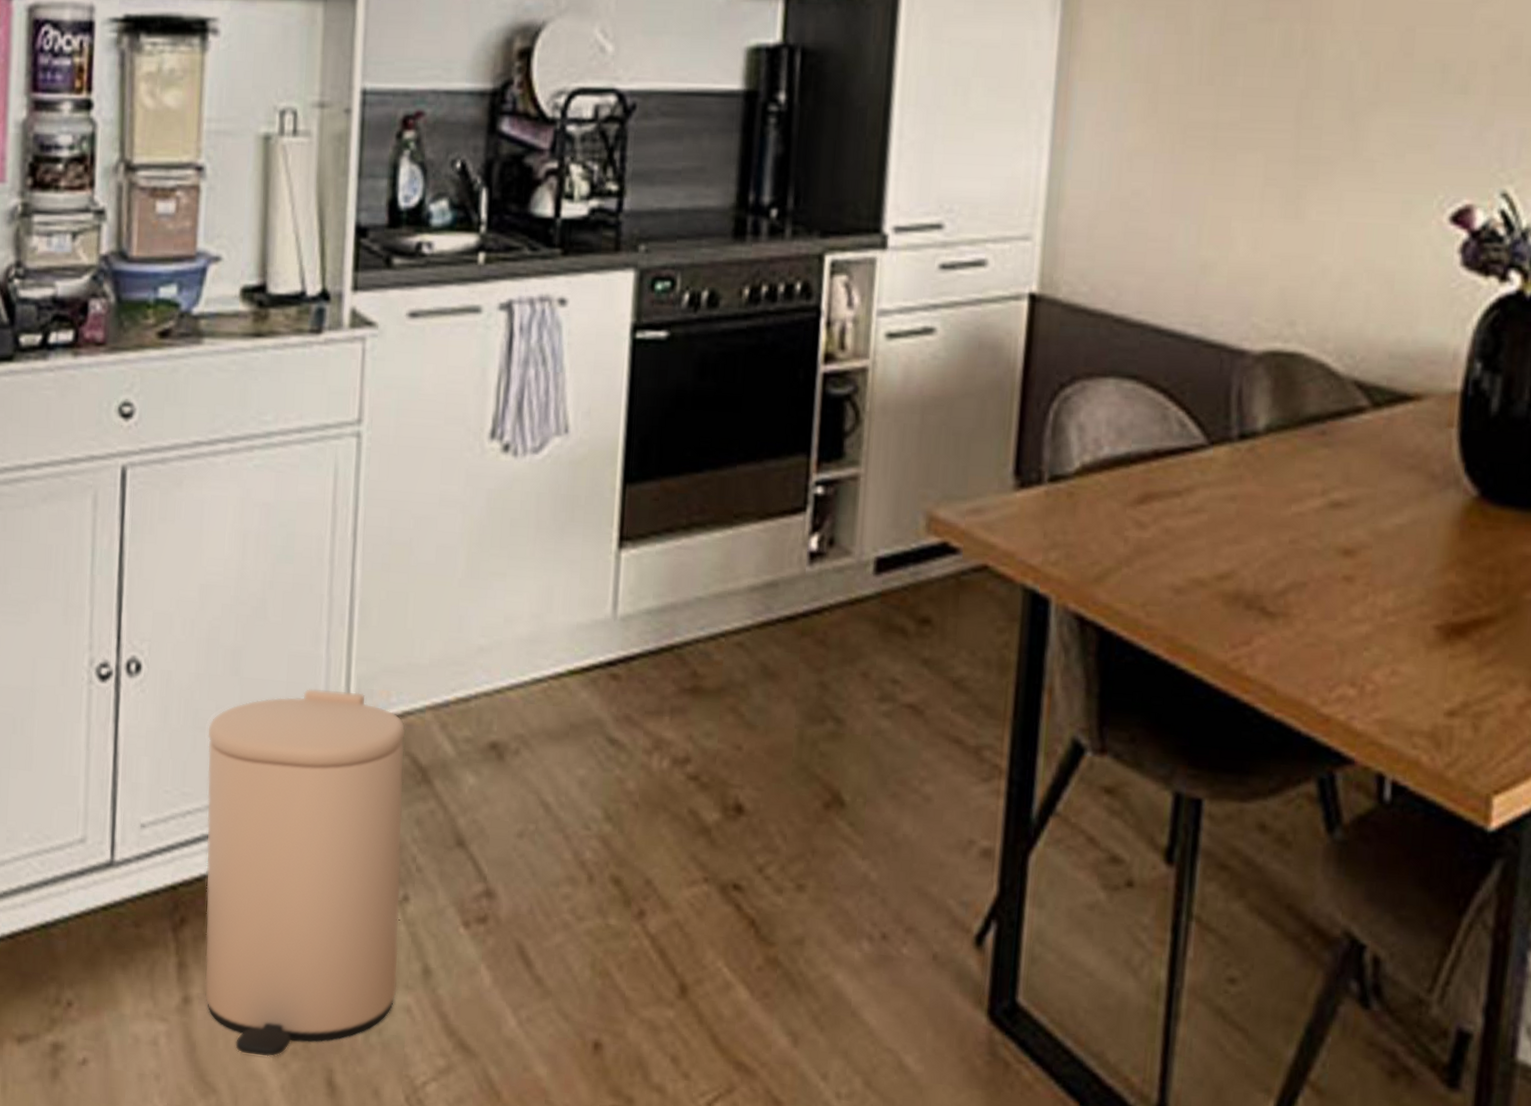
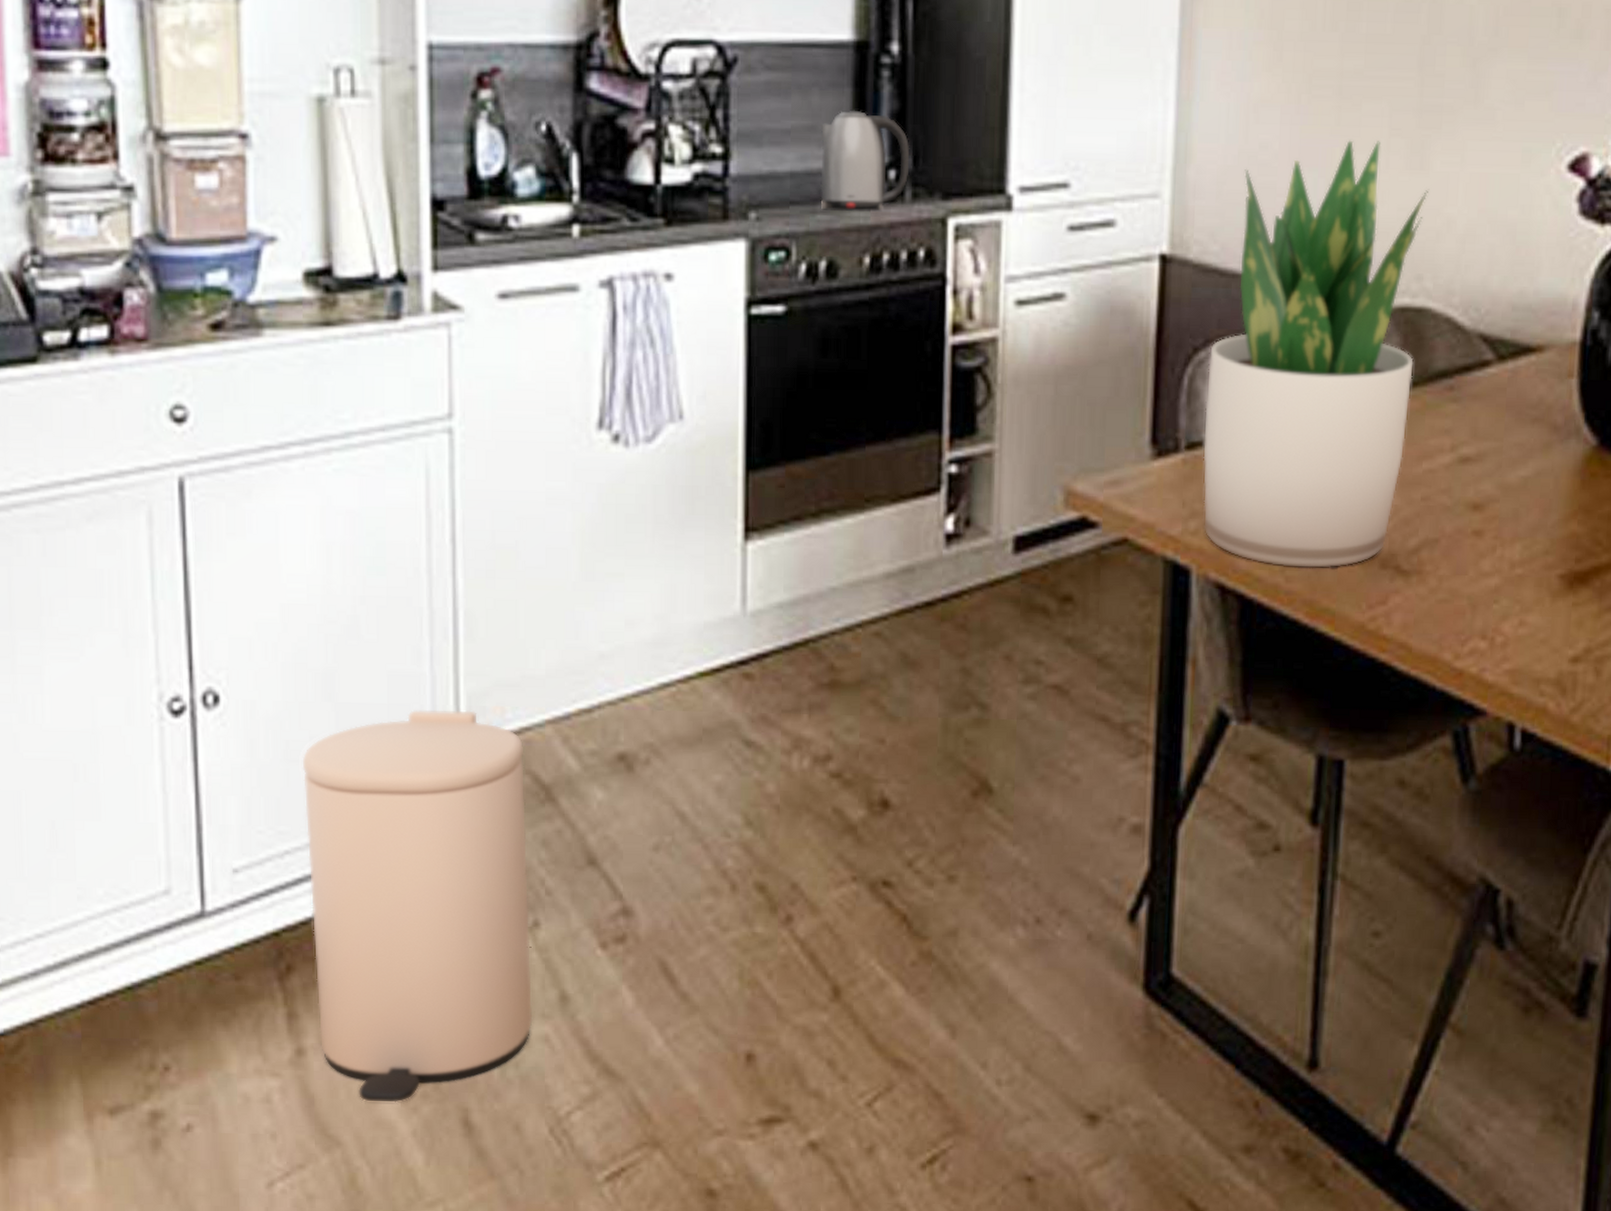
kettle: none [706,153,792,247] -> present [820,110,910,212]
planter: none [1064,189,1305,606] -> present [1203,140,1430,568]

